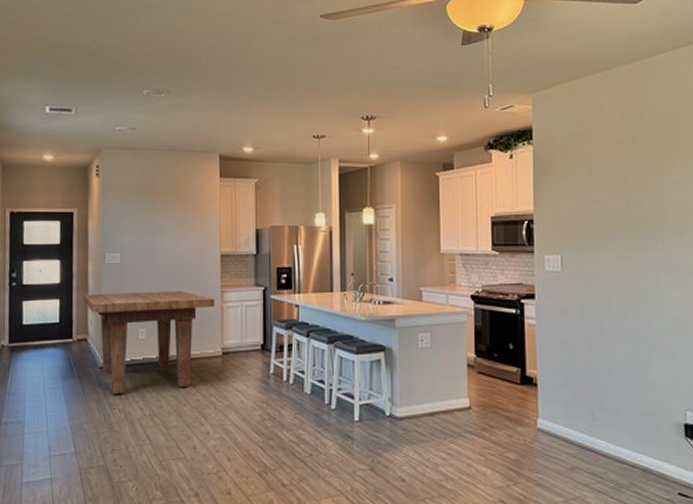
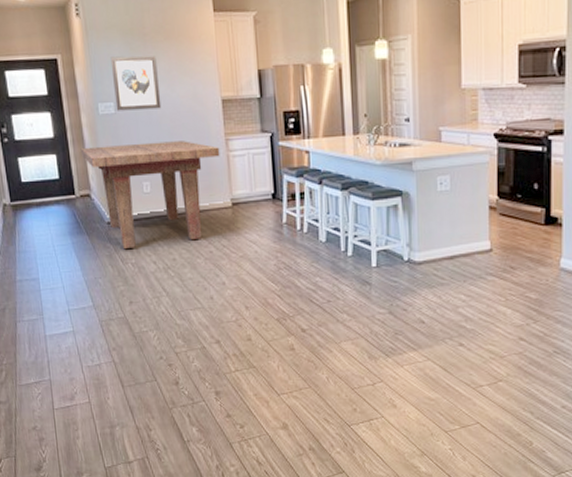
wall art: none [122,212,165,261] -> present [110,55,162,111]

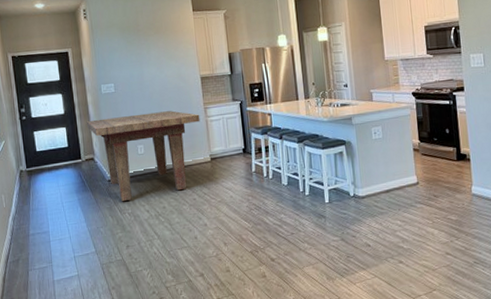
wall art: present [110,55,162,111] -> none [111,46,153,90]

